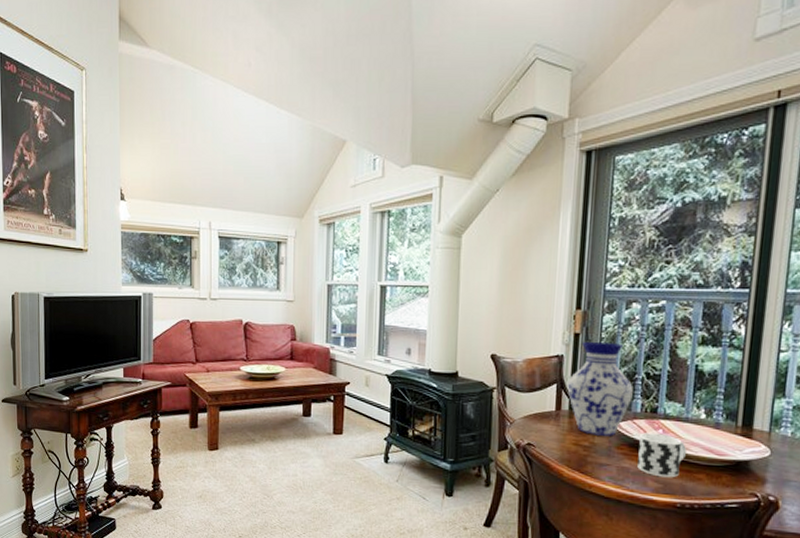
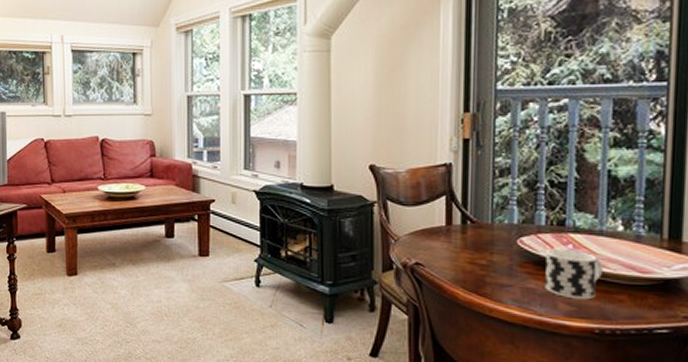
vase: present [567,341,633,436] -> none [458,147,535,253]

